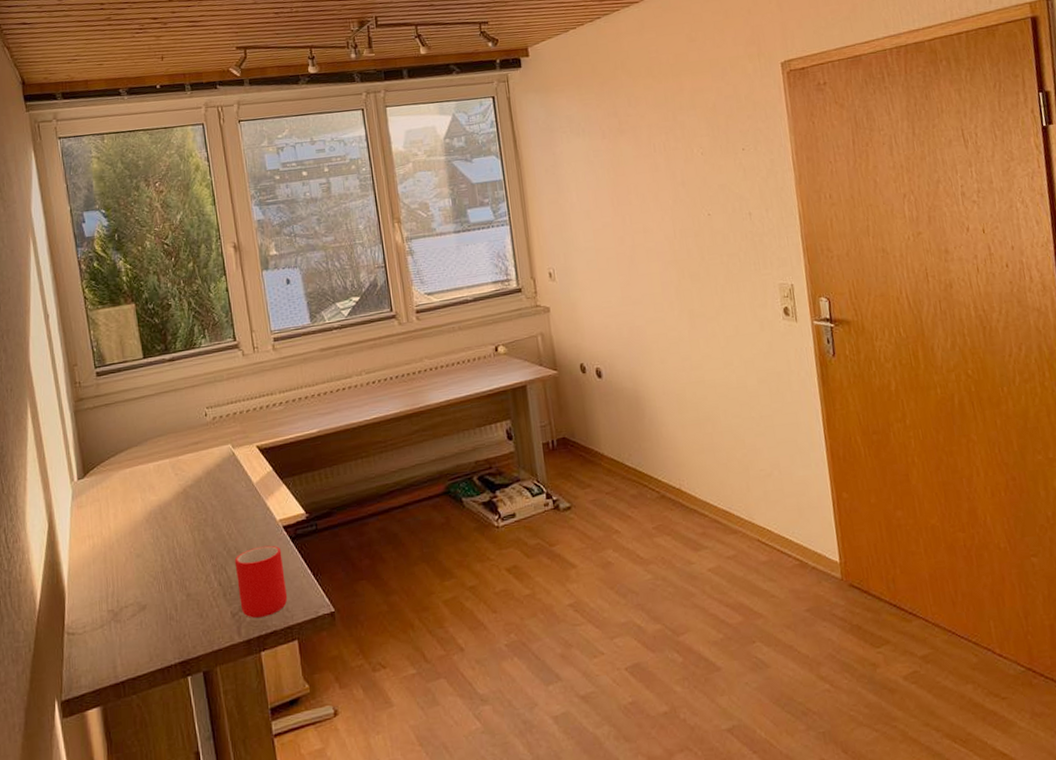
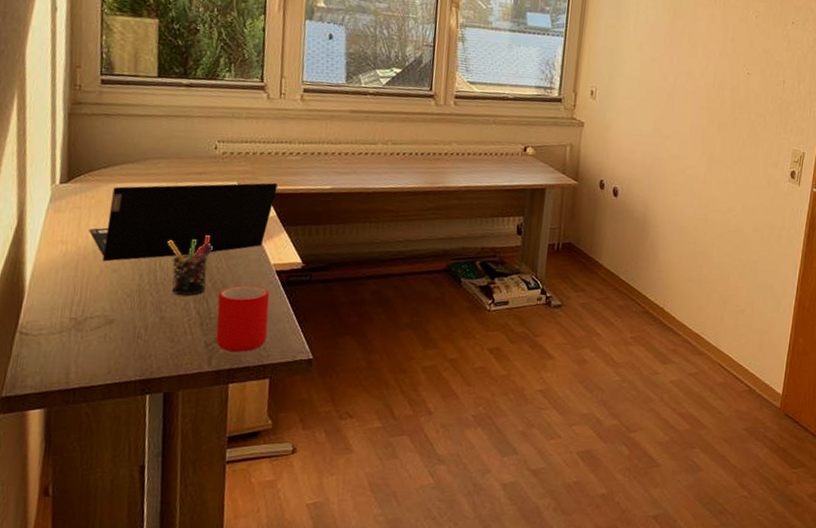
laptop computer: none [110,438,269,548] -> present [89,183,278,262]
pen holder: none [180,503,223,569] -> present [168,235,214,296]

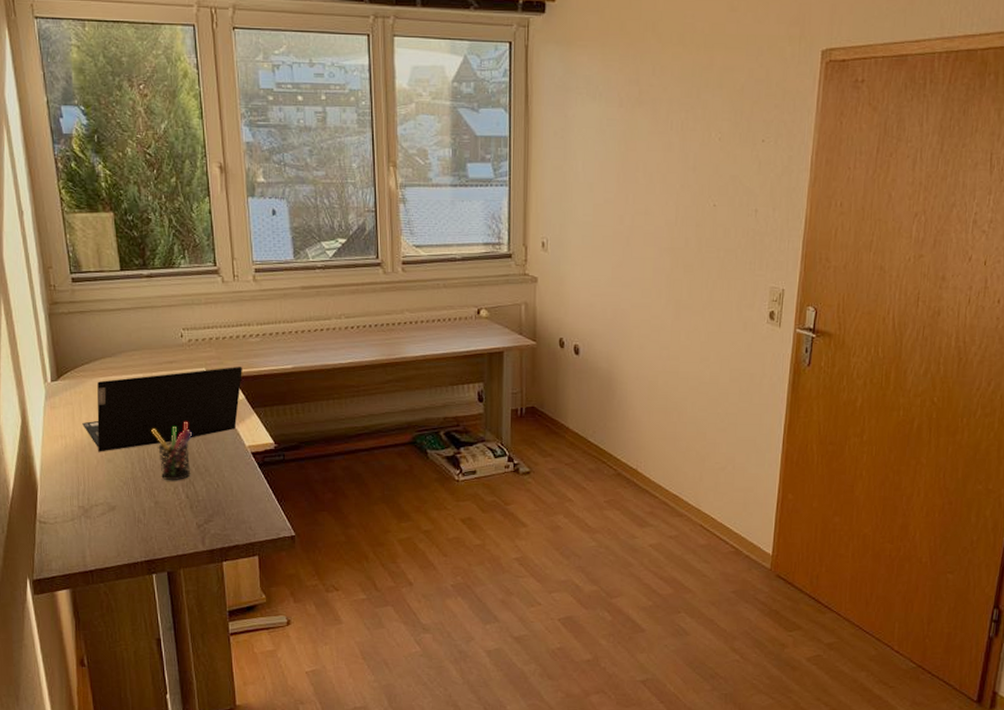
cup: present [216,285,270,352] -> none [202,468,252,531]

